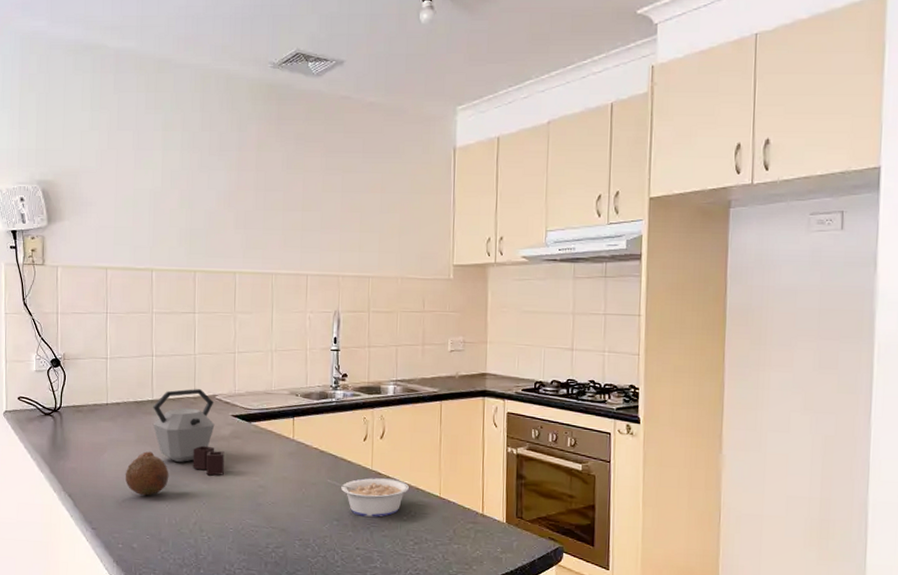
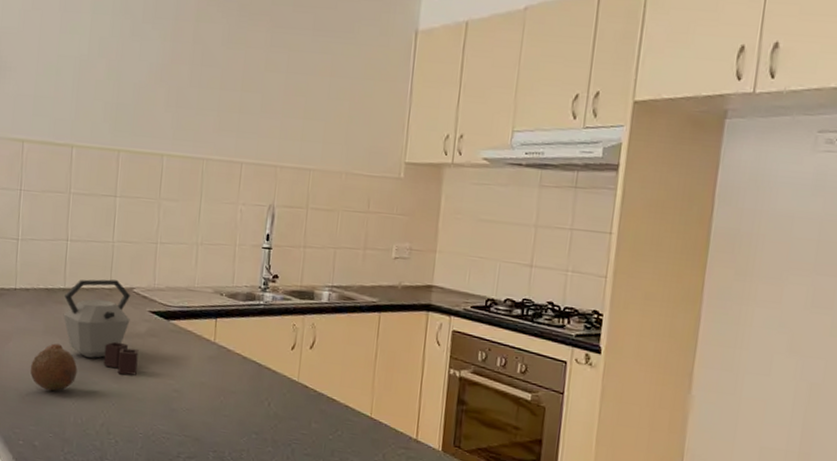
legume: present [328,478,409,517] -> none [249,389,337,434]

